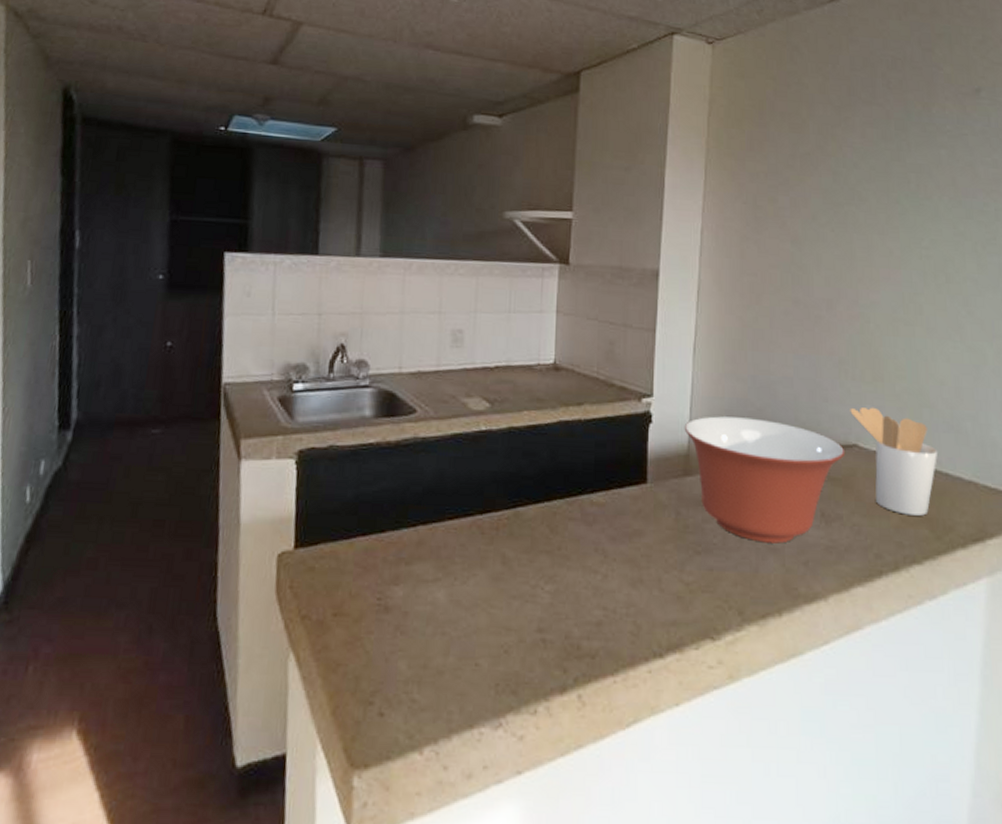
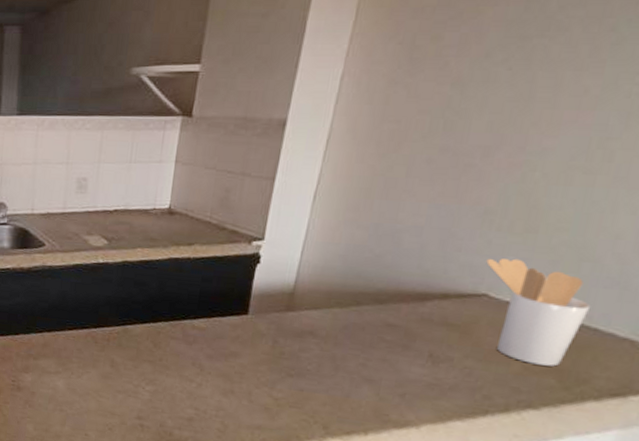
mixing bowl: present [684,416,846,544] -> none [292,260,471,376]

